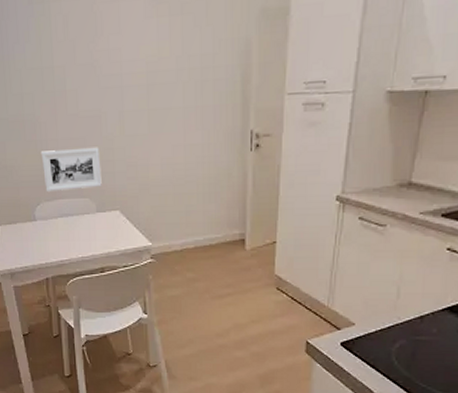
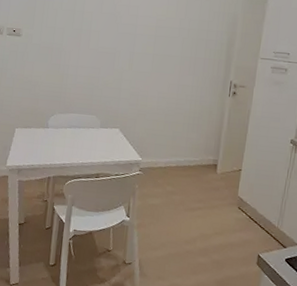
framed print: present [40,147,102,193] -> none [60,73,110,108]

